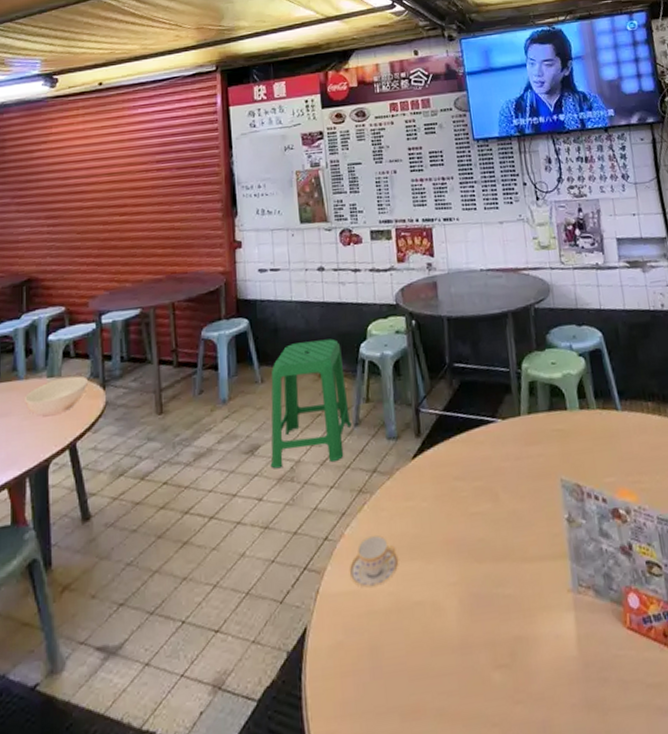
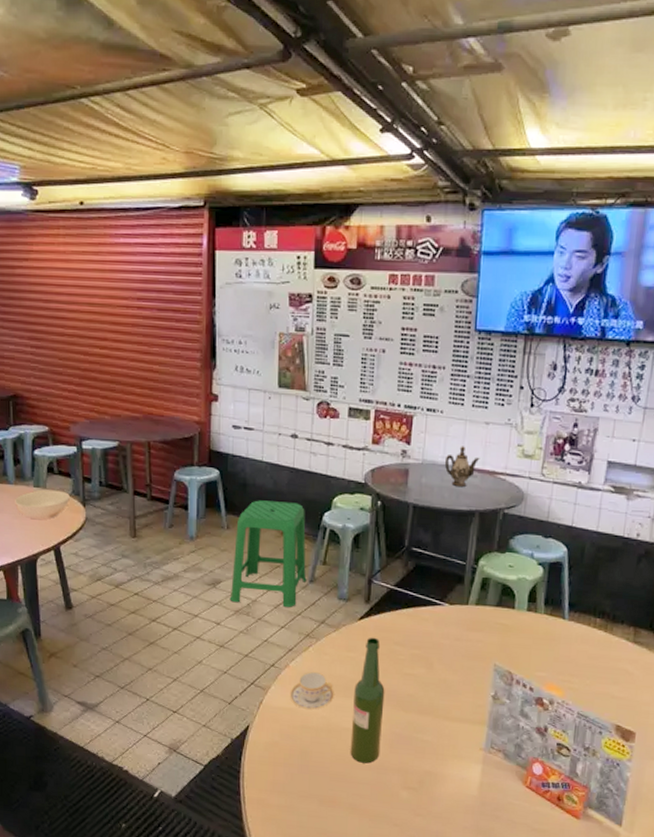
beer bottle: none [419,476,461,646] -> present [350,637,385,764]
teapot: none [468,248,502,290] -> present [444,446,480,487]

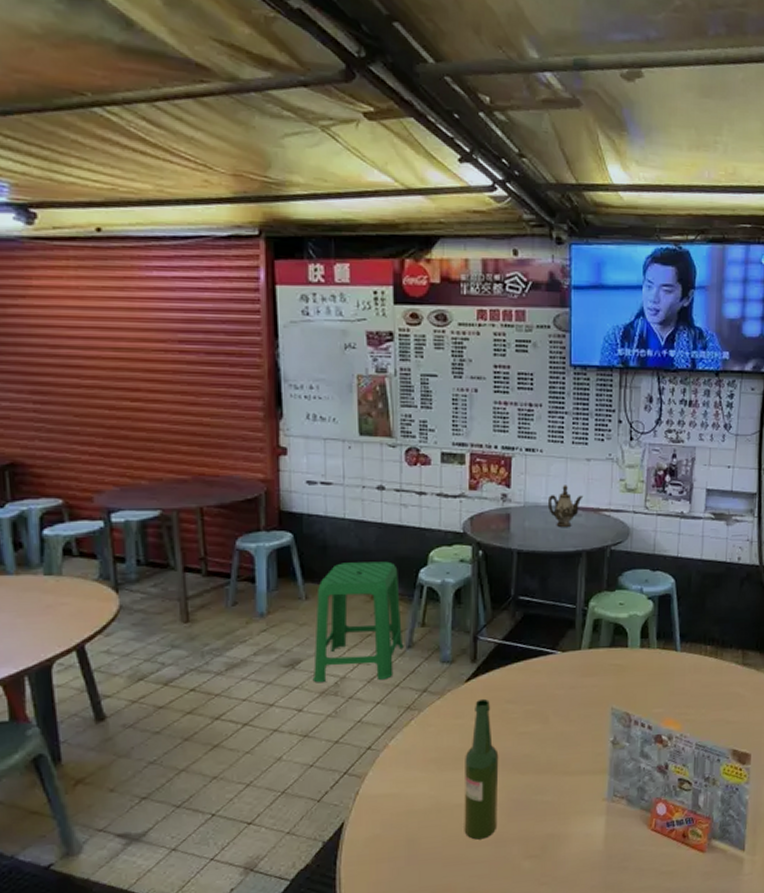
bowl: present [15,489,70,520] -> none [17,576,96,616]
teacup: present [290,671,334,710] -> none [391,747,442,791]

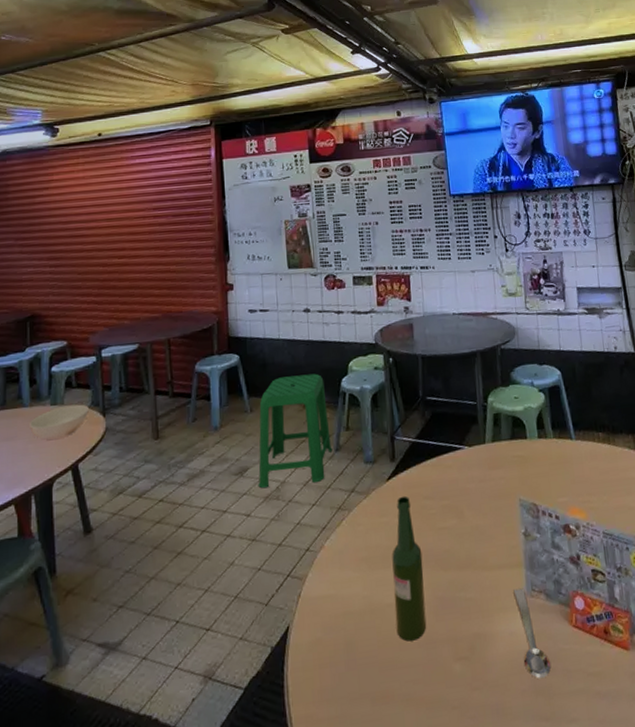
bowl: none [17,576,96,616] -> present [30,404,89,441]
teapot: present [547,485,584,527] -> none [442,294,473,332]
spoon: none [594,793,623,876] -> present [513,588,551,679]

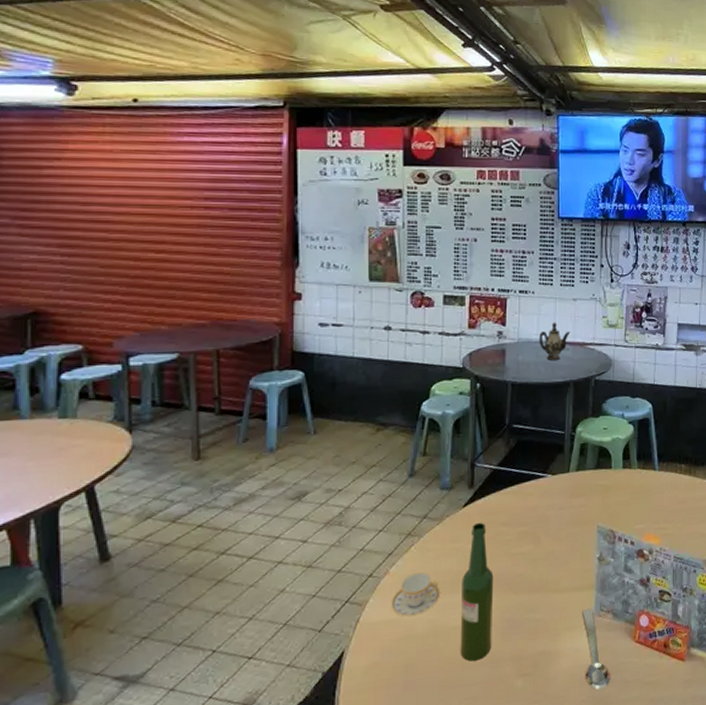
bowl: present [30,404,89,441] -> none [29,418,110,459]
stool: present [258,373,333,489] -> none [318,396,406,514]
teacup: none [328,546,373,592] -> present [391,572,440,617]
teapot: none [442,294,473,332] -> present [538,322,571,360]

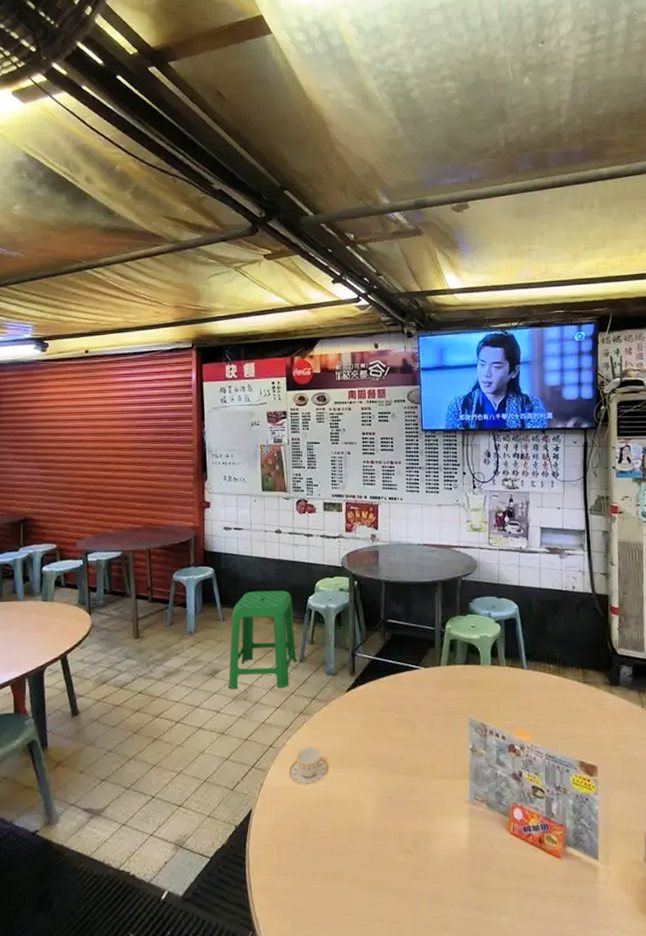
stool: none [318,396,406,514] -> present [228,590,297,690]
beer bottle: present [460,522,494,662] -> none [347,706,376,832]
teapot: present [538,322,571,360] -> none [408,526,437,561]
spoon: present [582,608,610,690] -> none [457,796,487,875]

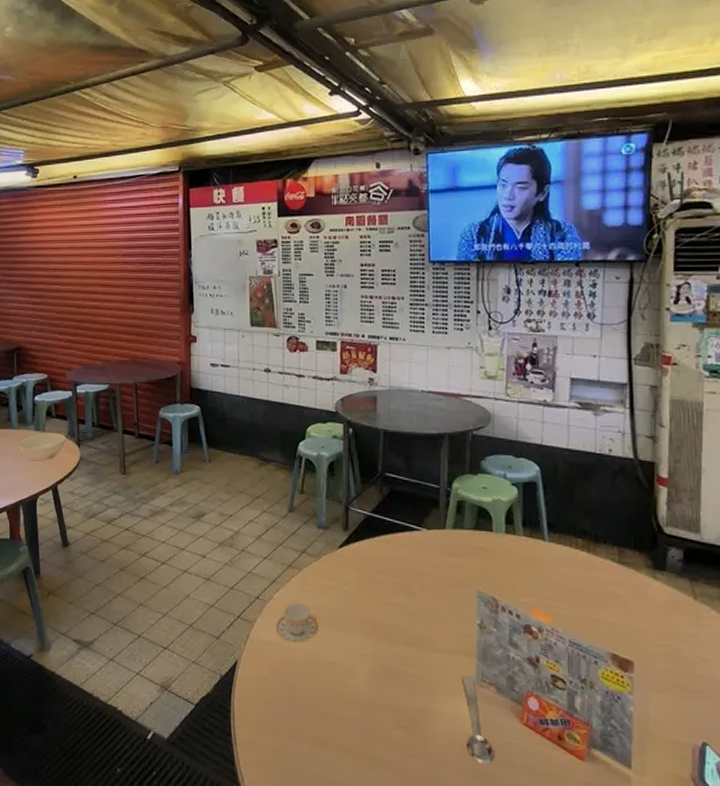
bowl: none [23,602,76,632] -> present [18,432,66,462]
stool: present [228,590,297,690] -> none [213,433,286,538]
spoon: none [457,796,487,875] -> present [462,676,494,765]

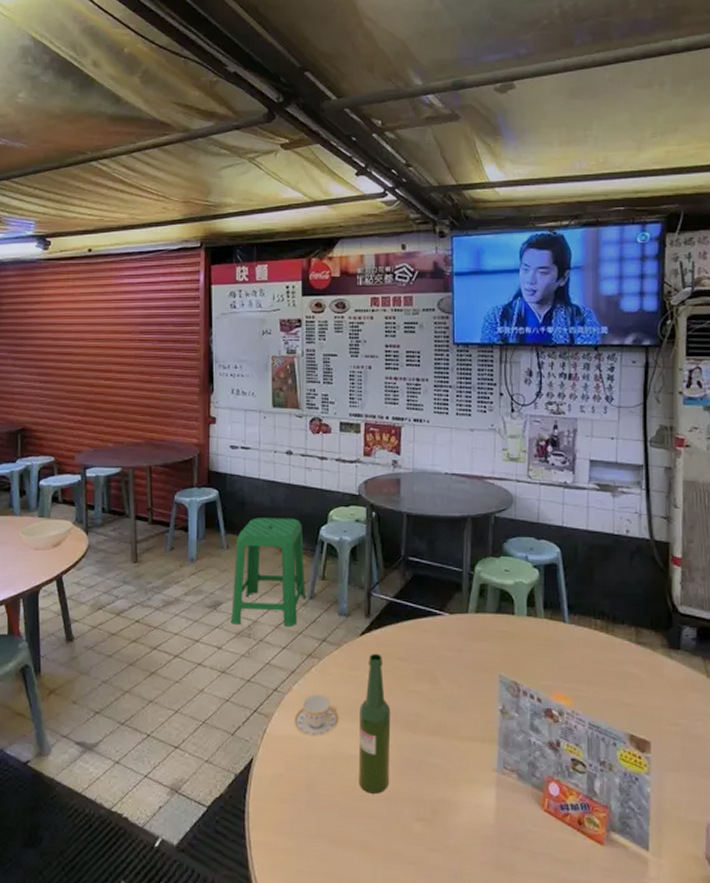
stool: none [213,433,286,538] -> present [230,518,307,626]
beer bottle: none [338,565,370,700] -> present [358,653,391,794]
spoon: present [462,676,494,765] -> none [484,763,515,855]

